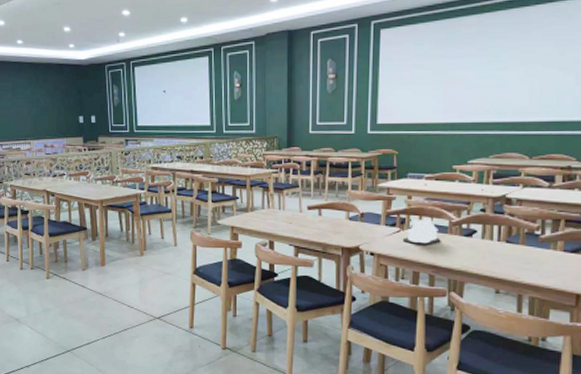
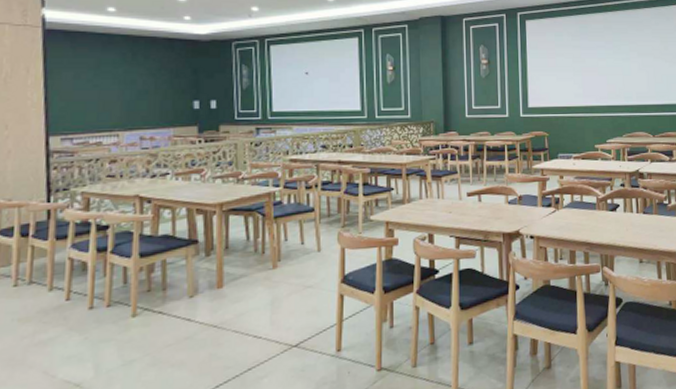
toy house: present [402,217,441,245] -> none [558,195,591,224]

